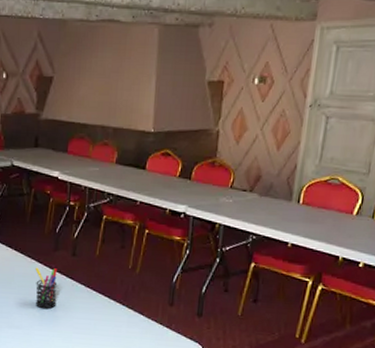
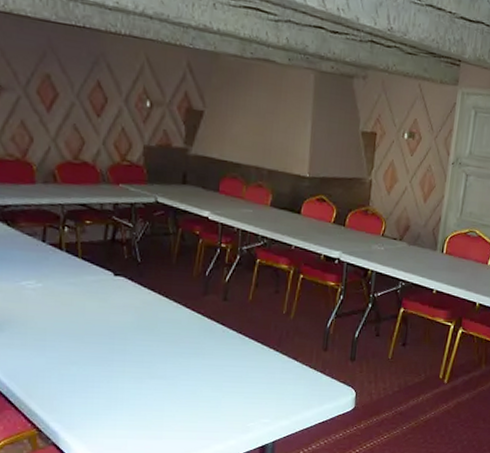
pen holder: present [35,267,57,310] -> none [182,312,206,358]

